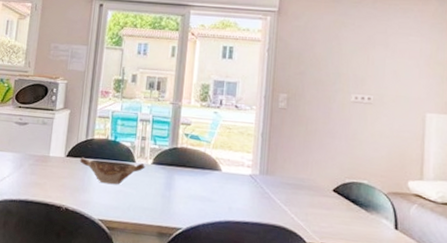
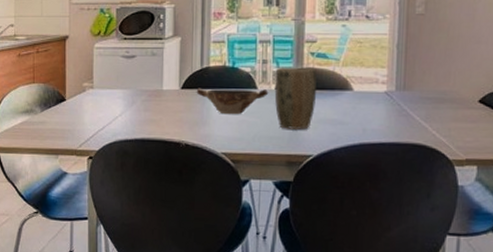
plant pot: none [150,144,190,204] -> present [274,67,317,130]

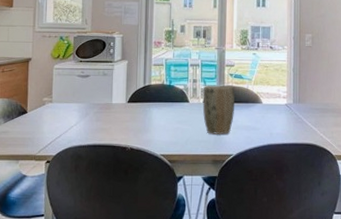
bowl: present [196,88,269,115] -> none [140,102,198,124]

